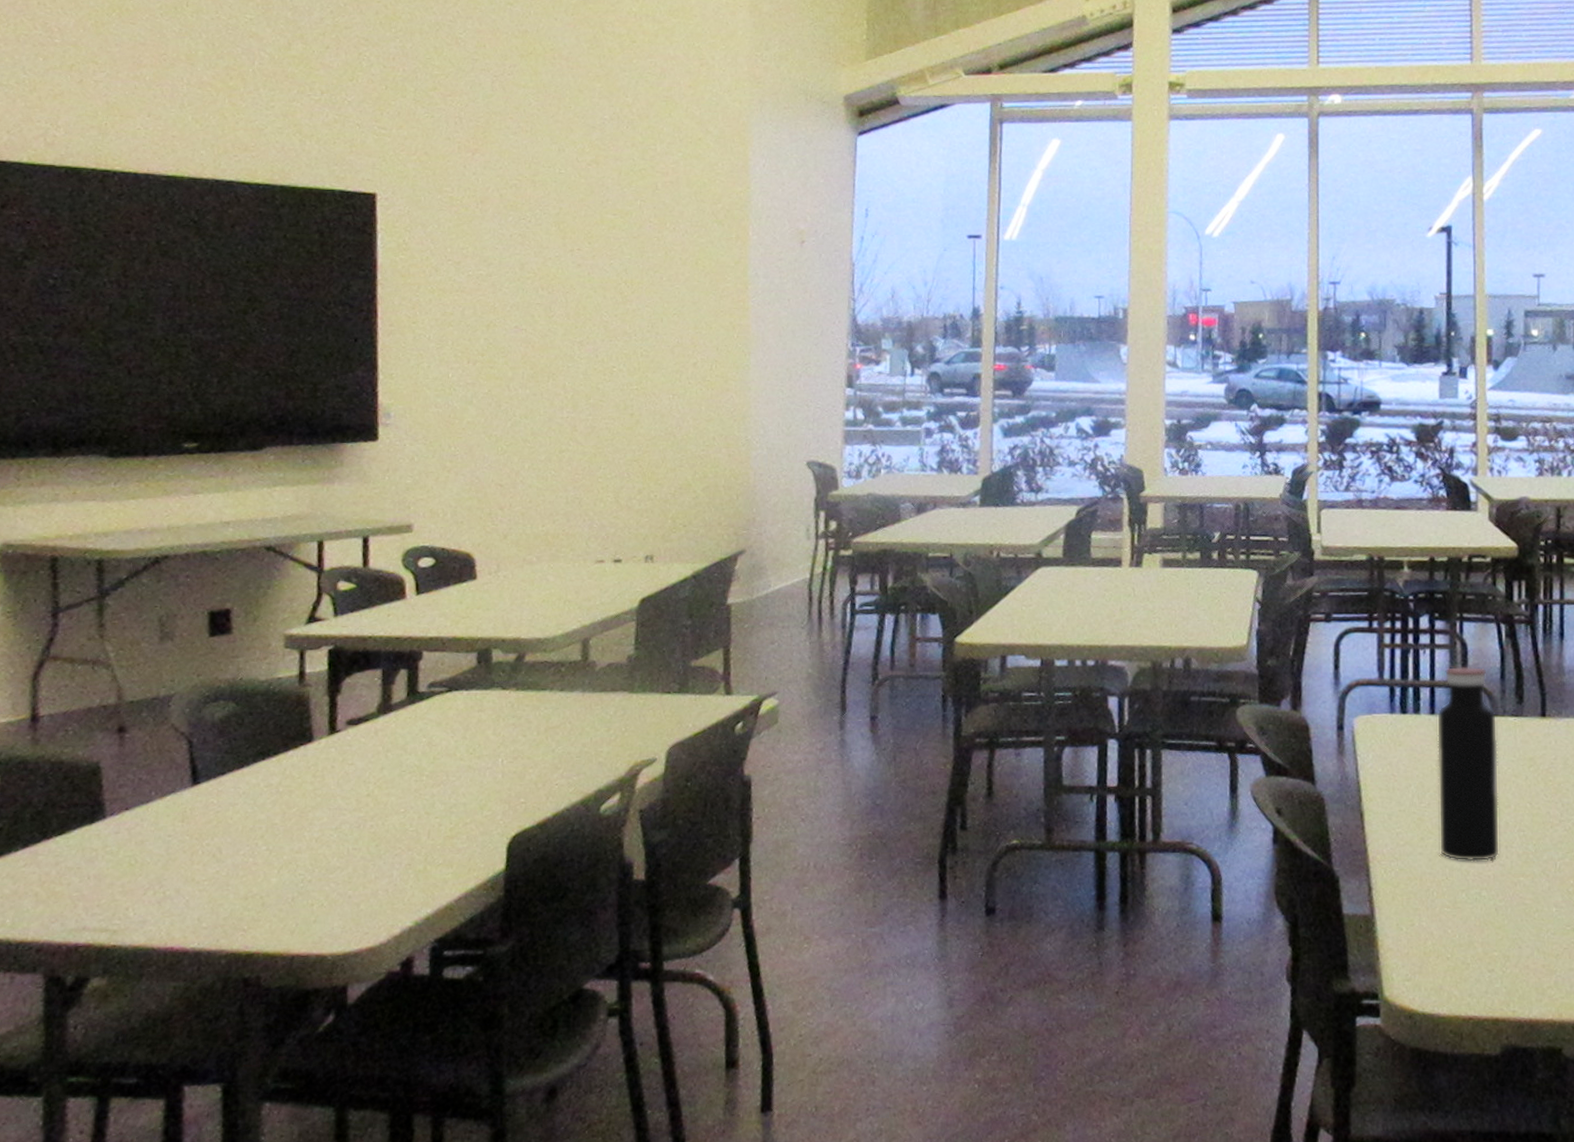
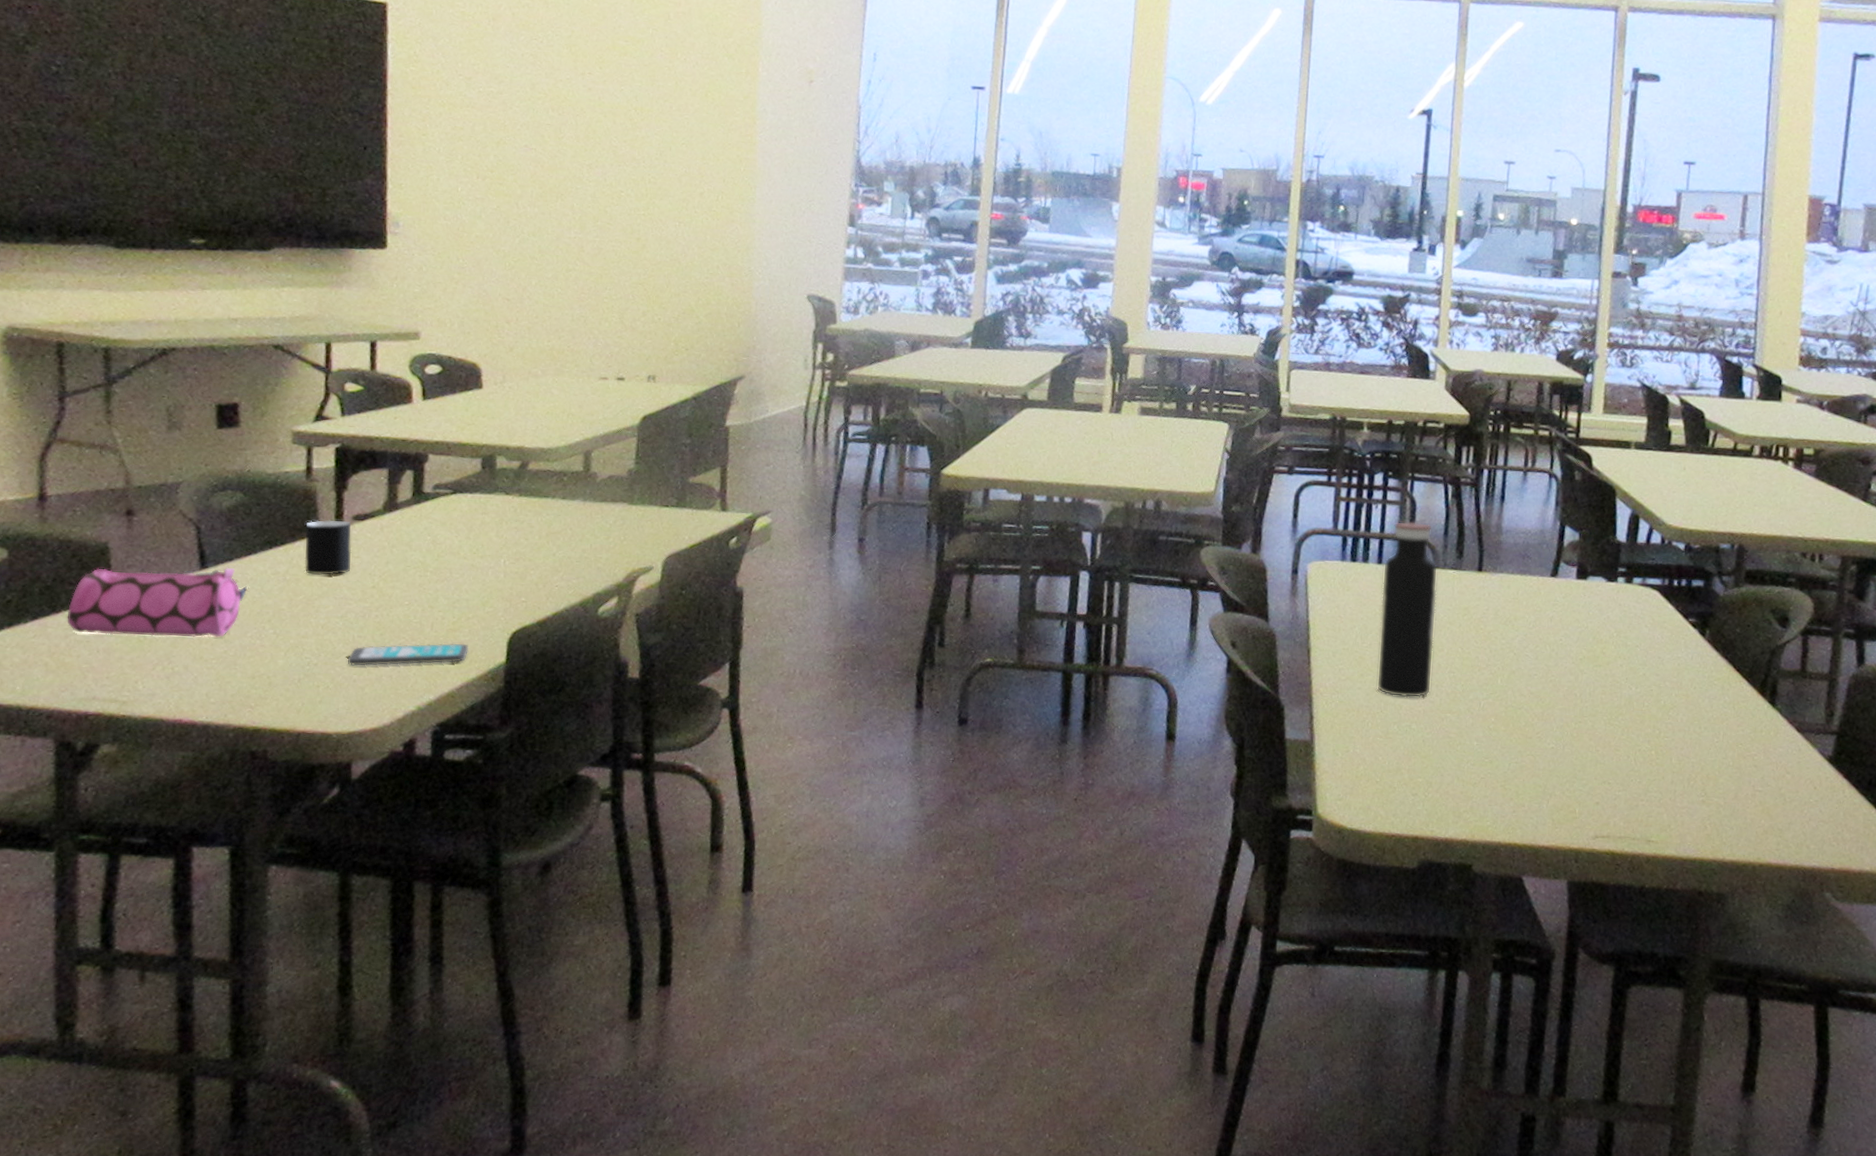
pencil case: none [58,782,239,860] -> present [67,567,247,638]
cup: none [298,726,346,785] -> present [304,519,352,576]
smartphone: none [343,851,466,881] -> present [348,643,468,666]

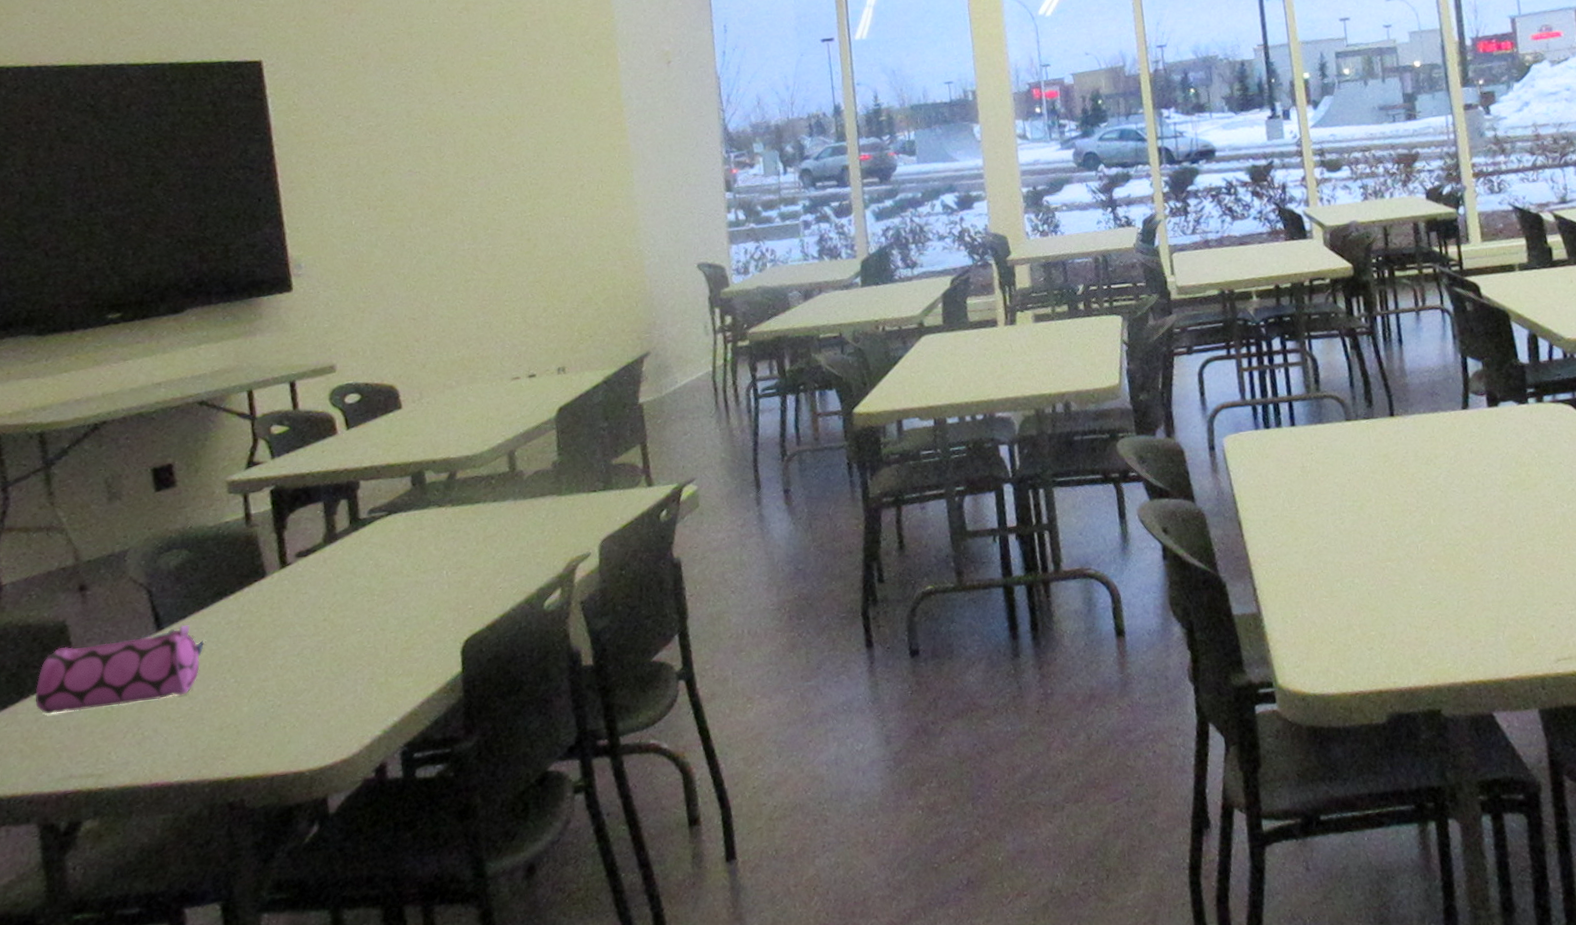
cup: present [304,519,352,576] -> none [251,560,300,618]
smartphone: present [348,643,468,666] -> none [310,660,425,701]
water bottle: present [1376,521,1438,698] -> none [1297,378,1367,555]

